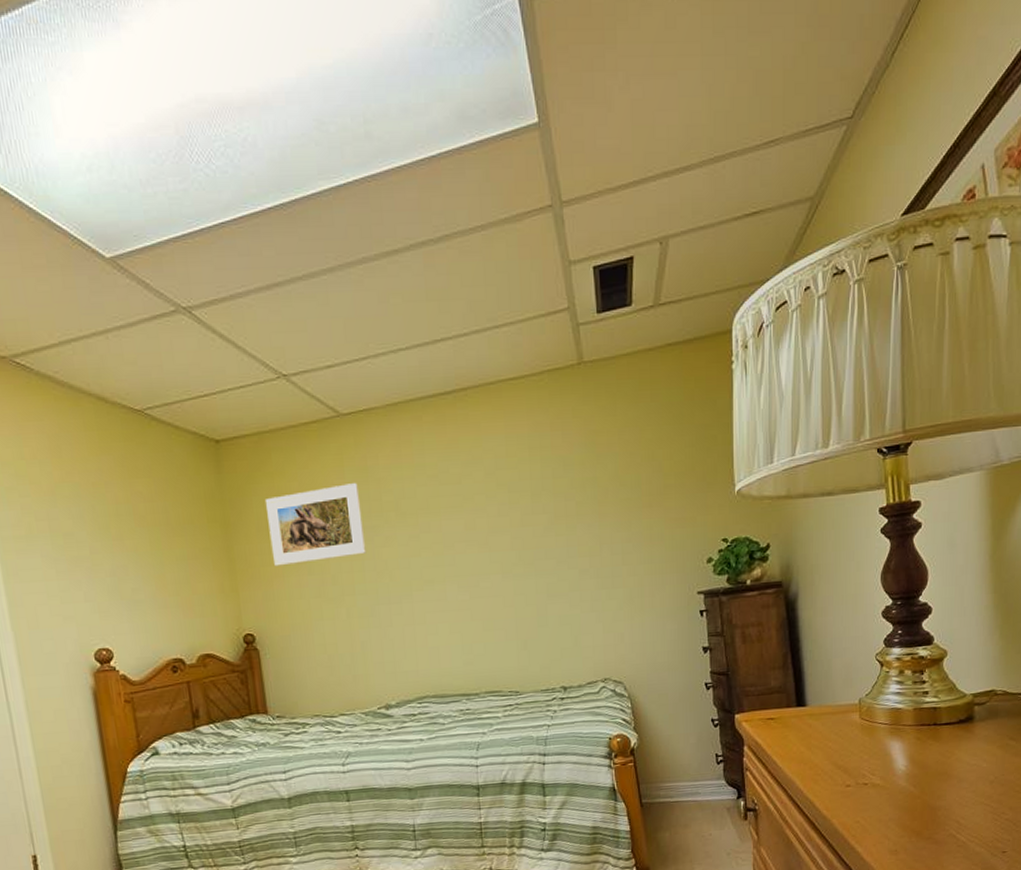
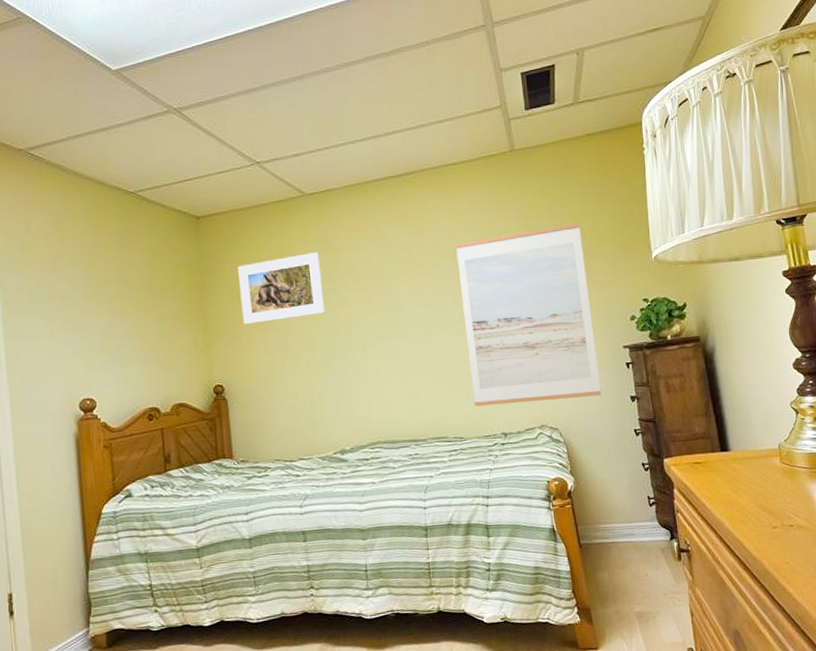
wall art: none [513,450,671,658] -> present [455,222,601,407]

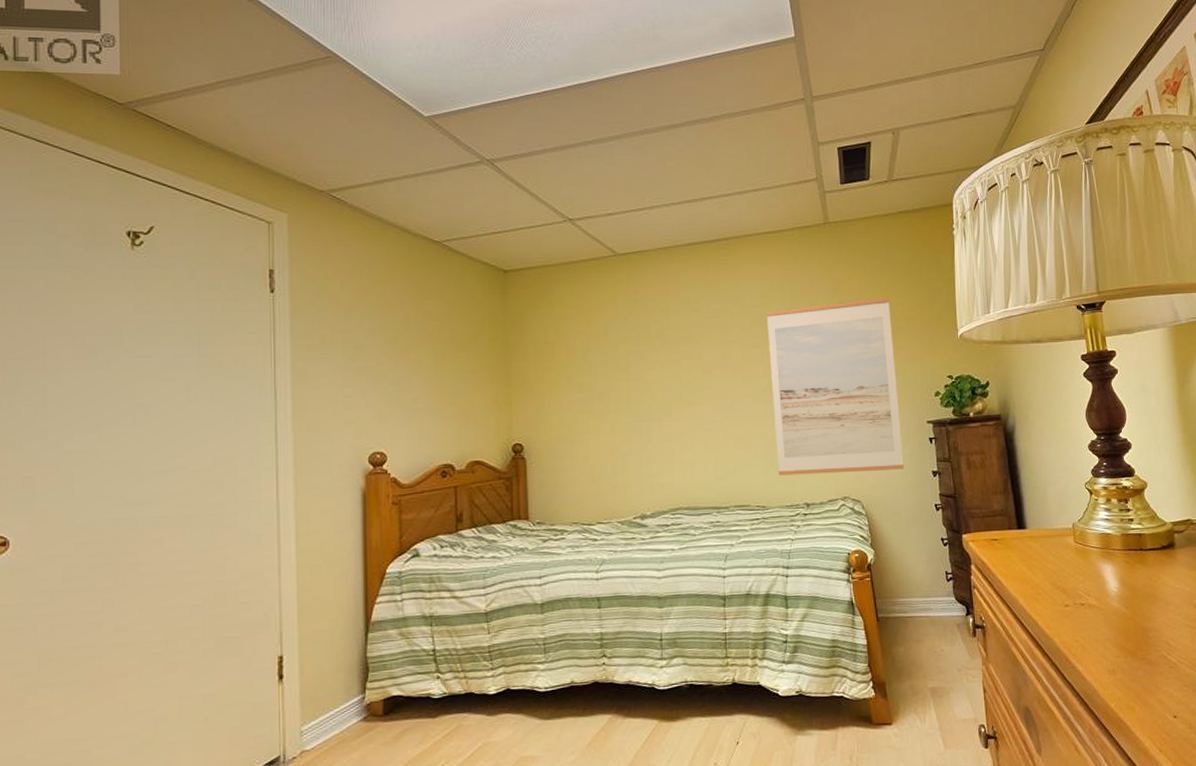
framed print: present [237,252,326,325] -> none [543,313,632,383]

